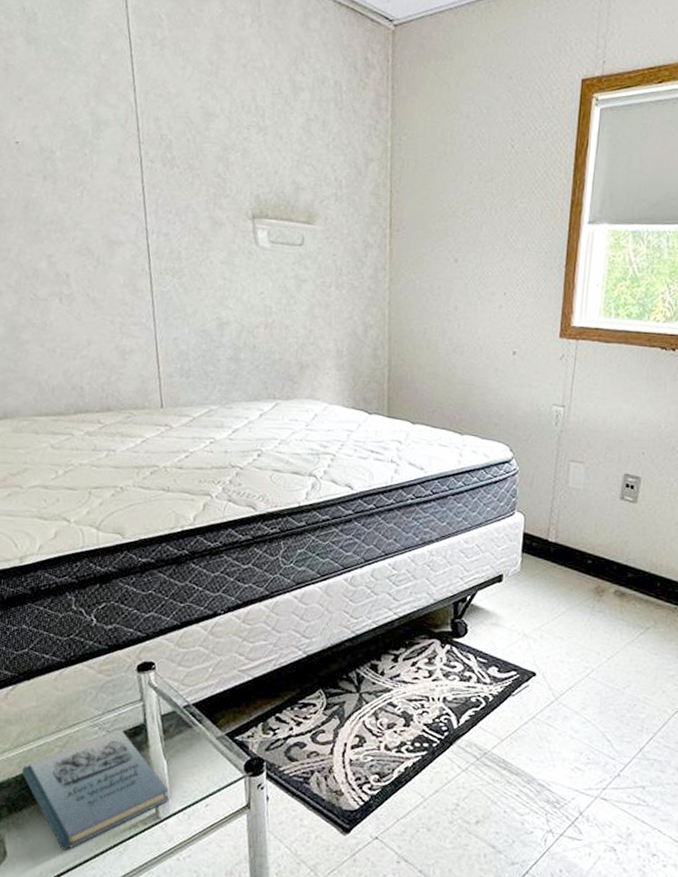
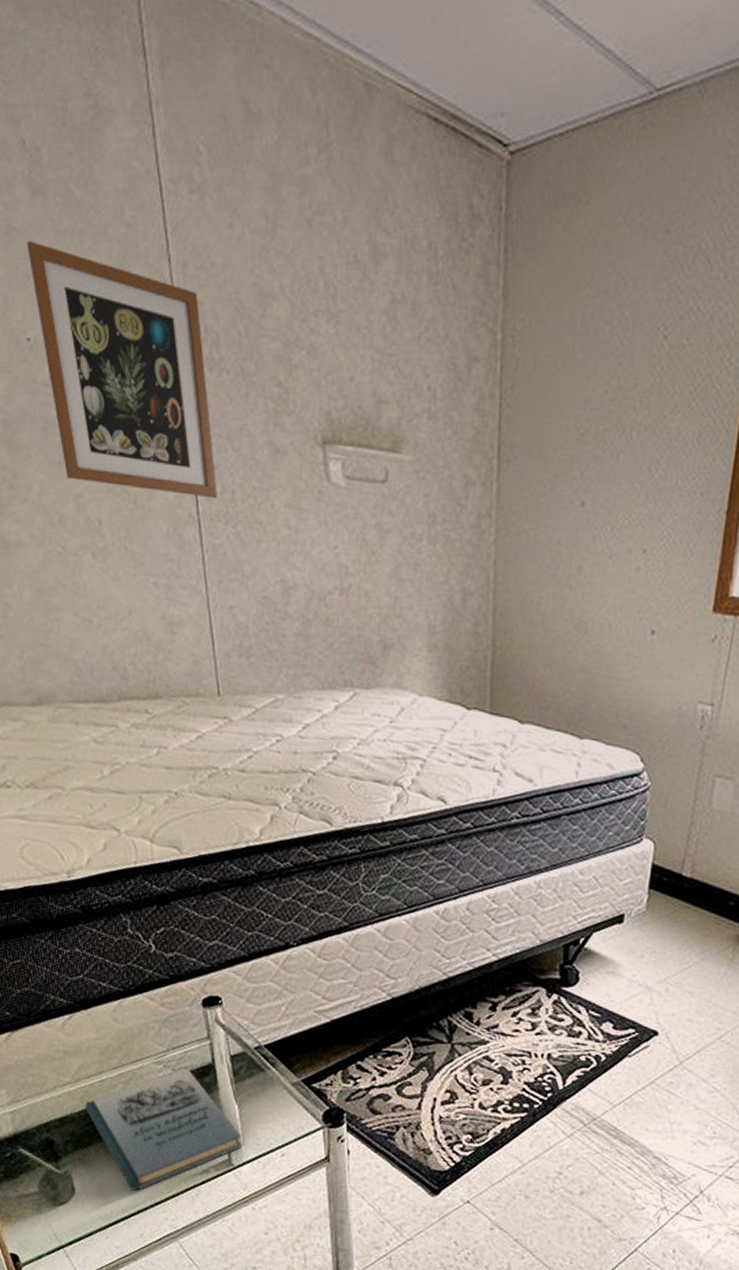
wall art: none [21,74,166,257] -> present [26,240,217,498]

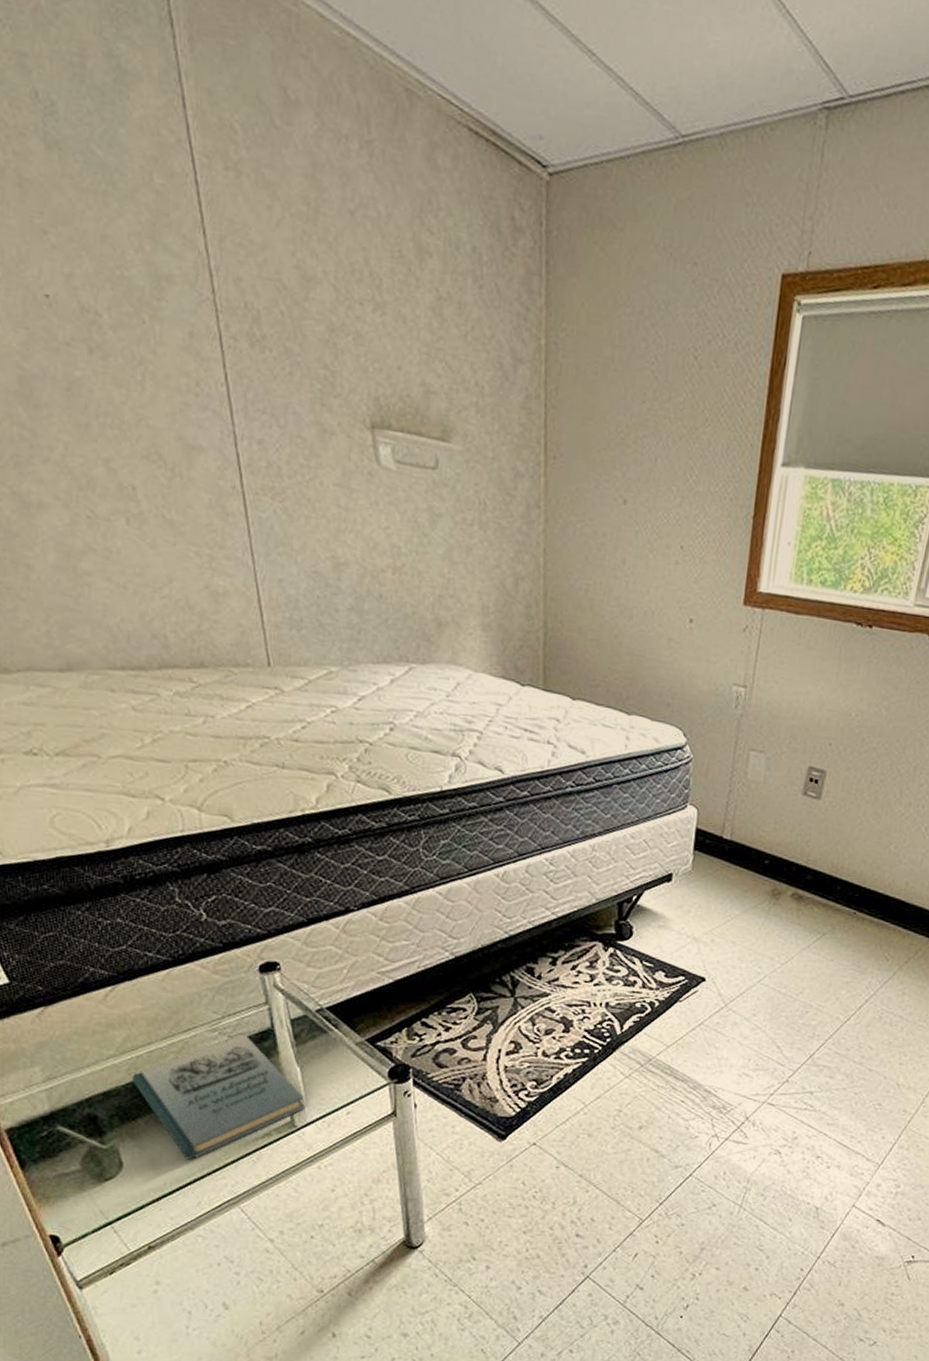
wall art: present [26,240,217,498] -> none [42,194,262,472]

